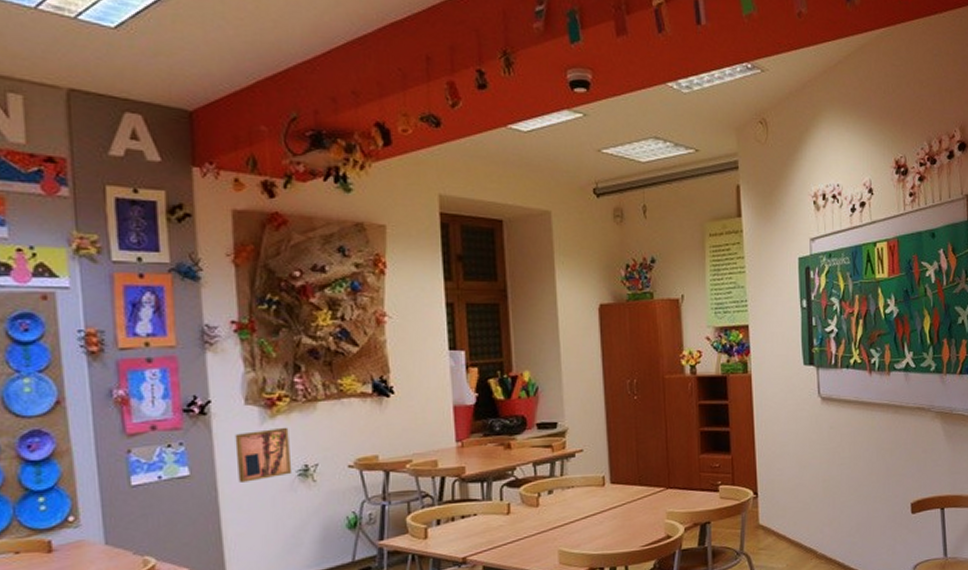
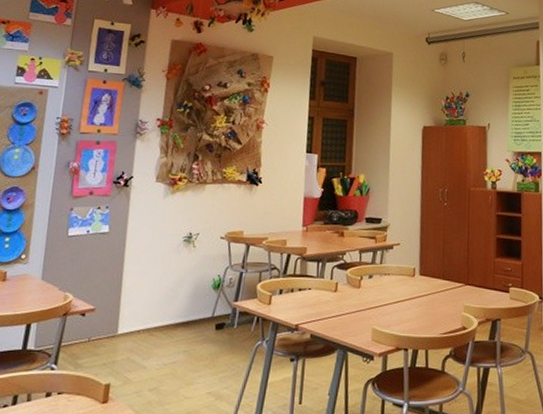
wall art: present [235,427,292,482] -> none [141,201,183,242]

